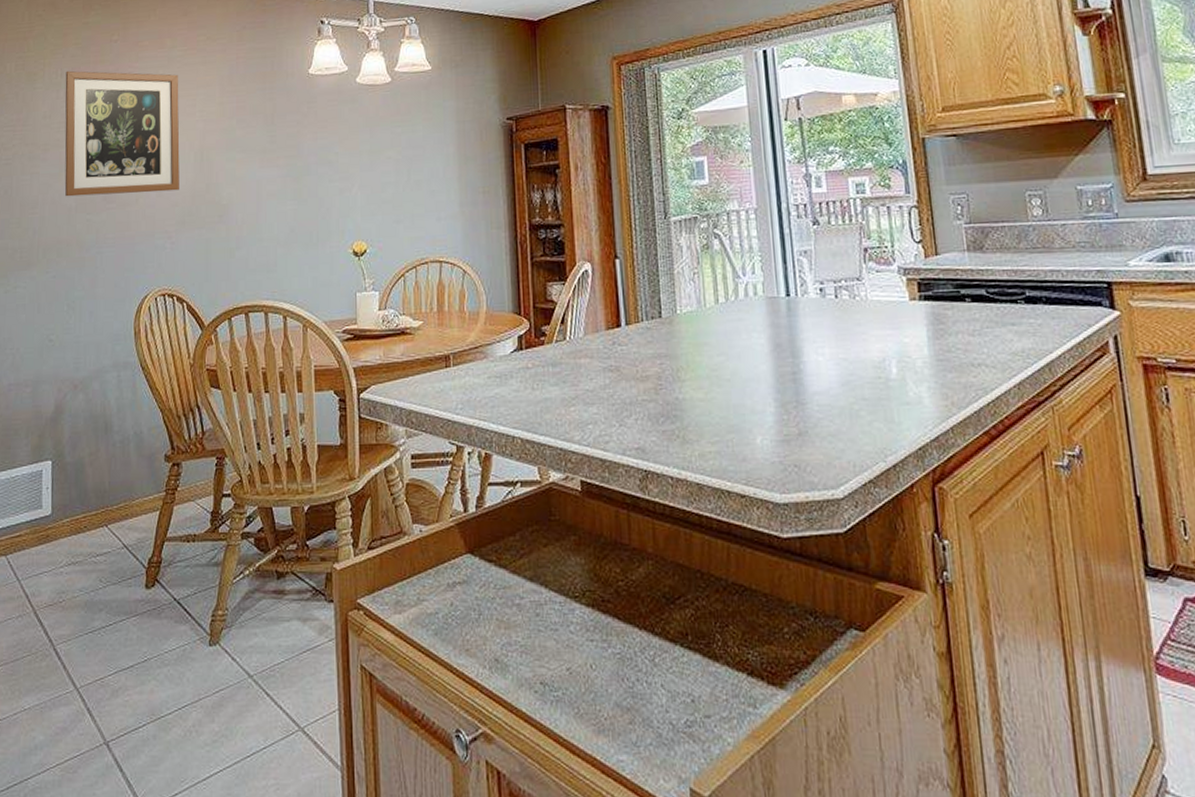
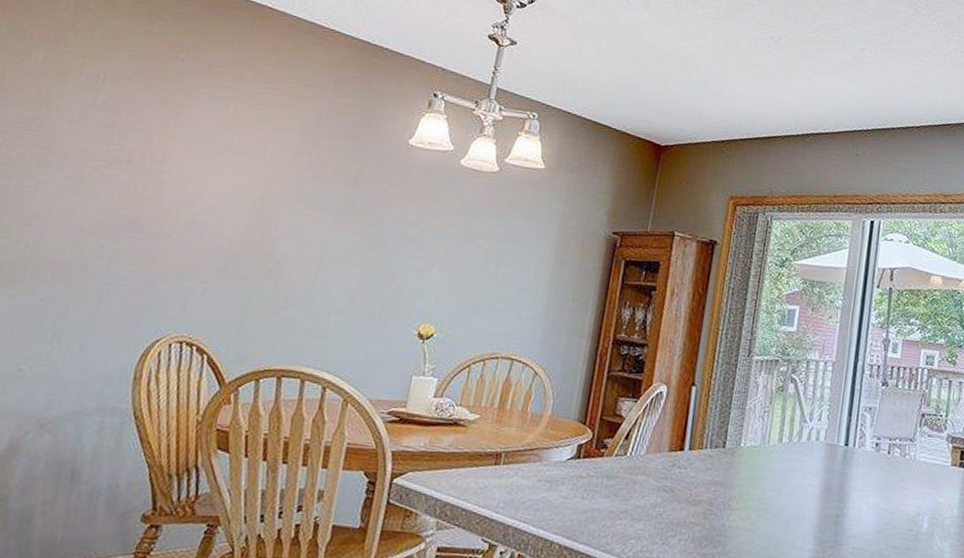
wall art: present [64,70,180,197] -> none [77,77,253,234]

